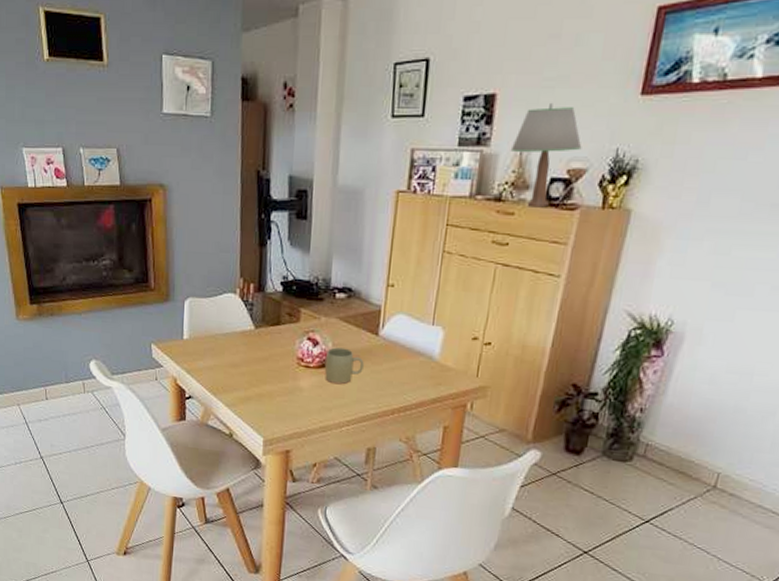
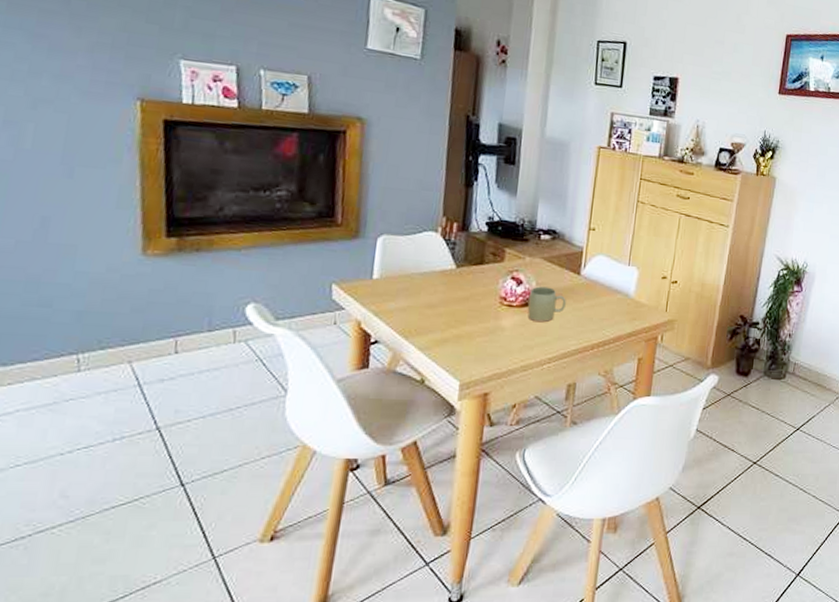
table lamp: present [510,104,582,208] -> none [689,91,741,171]

